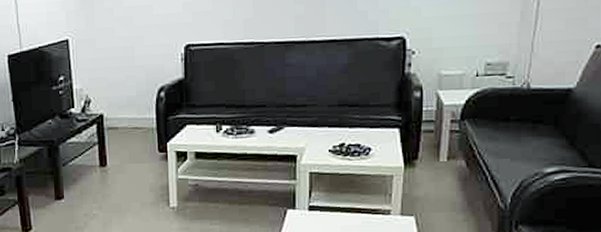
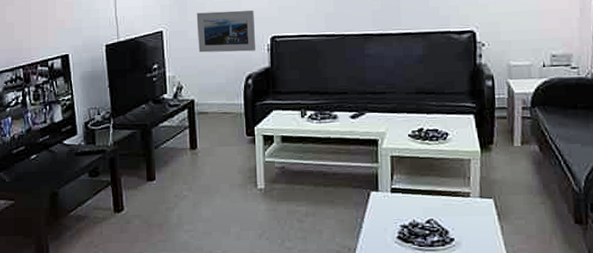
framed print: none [104,16,168,63] -> present [196,10,255,53]

